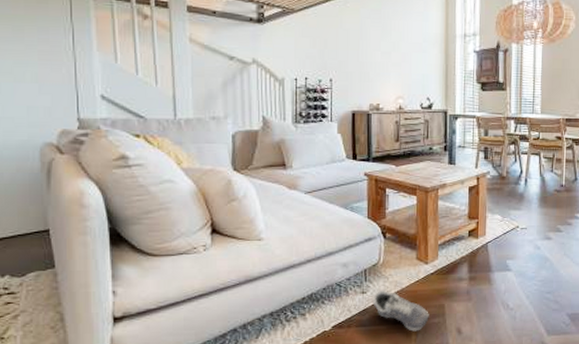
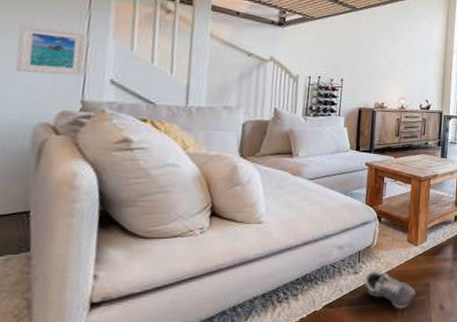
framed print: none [12,43,77,93] -> present [15,24,88,76]

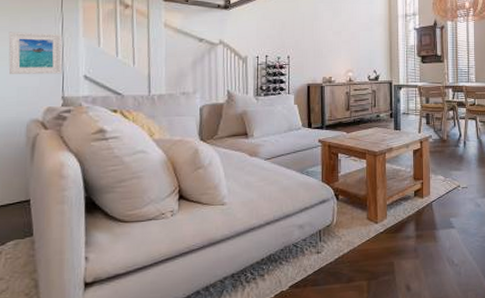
shoe: present [364,271,416,309] -> none [327,250,380,290]

